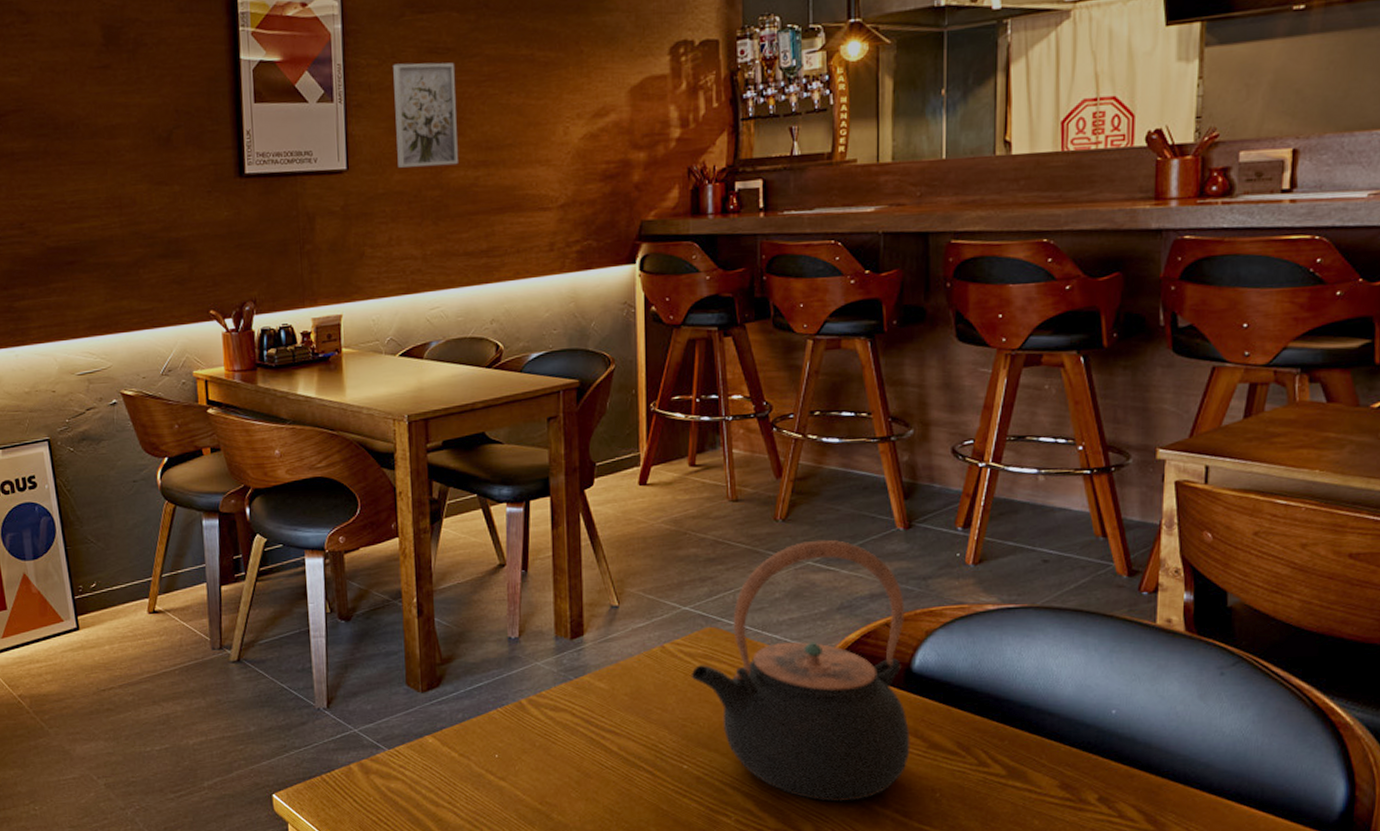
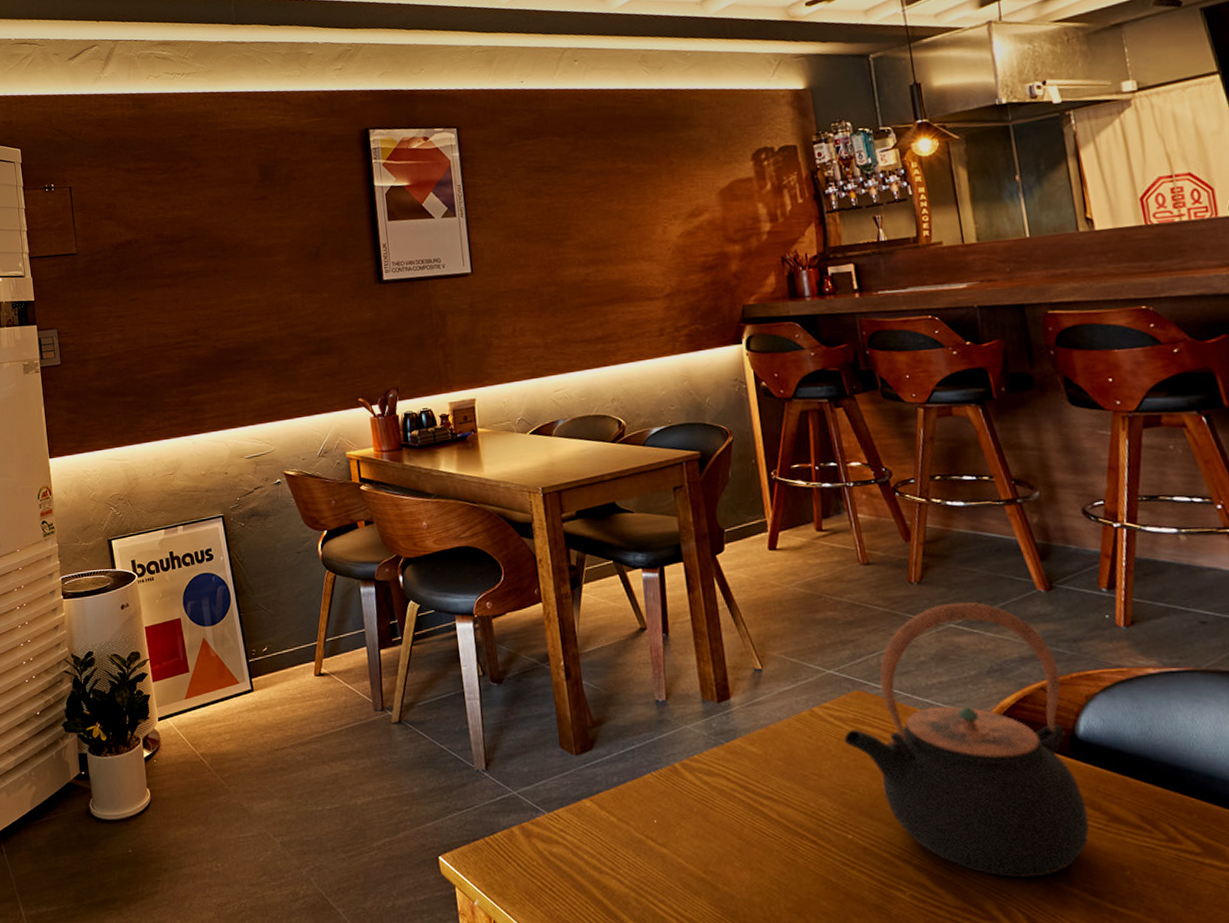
wall art: present [393,62,458,168] -> none [506,178,570,269]

